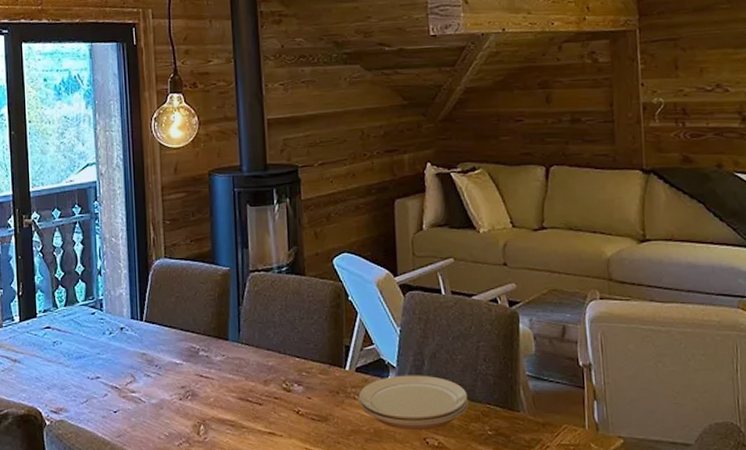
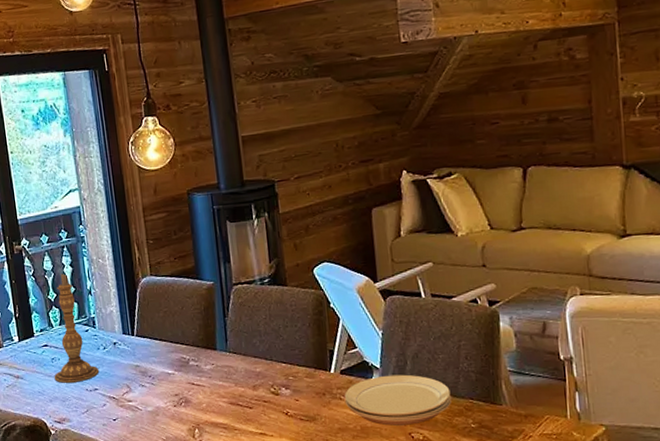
candlestick: none [54,250,103,369] -> present [54,272,100,383]

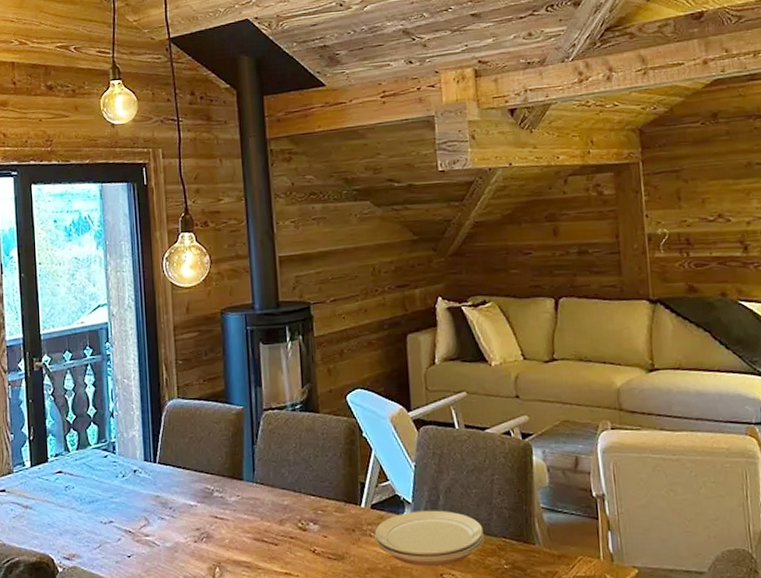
candlestick: present [54,272,100,383] -> none [66,392,116,514]

